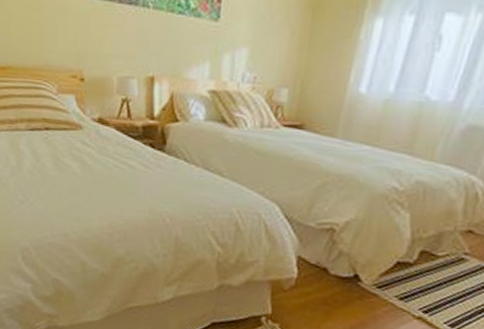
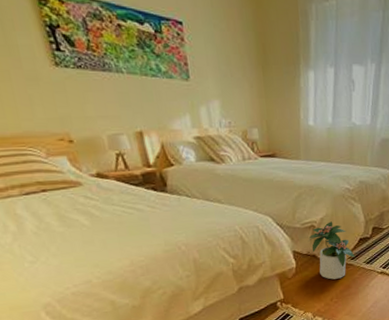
potted plant: none [322,228,384,310] -> present [308,221,355,280]

